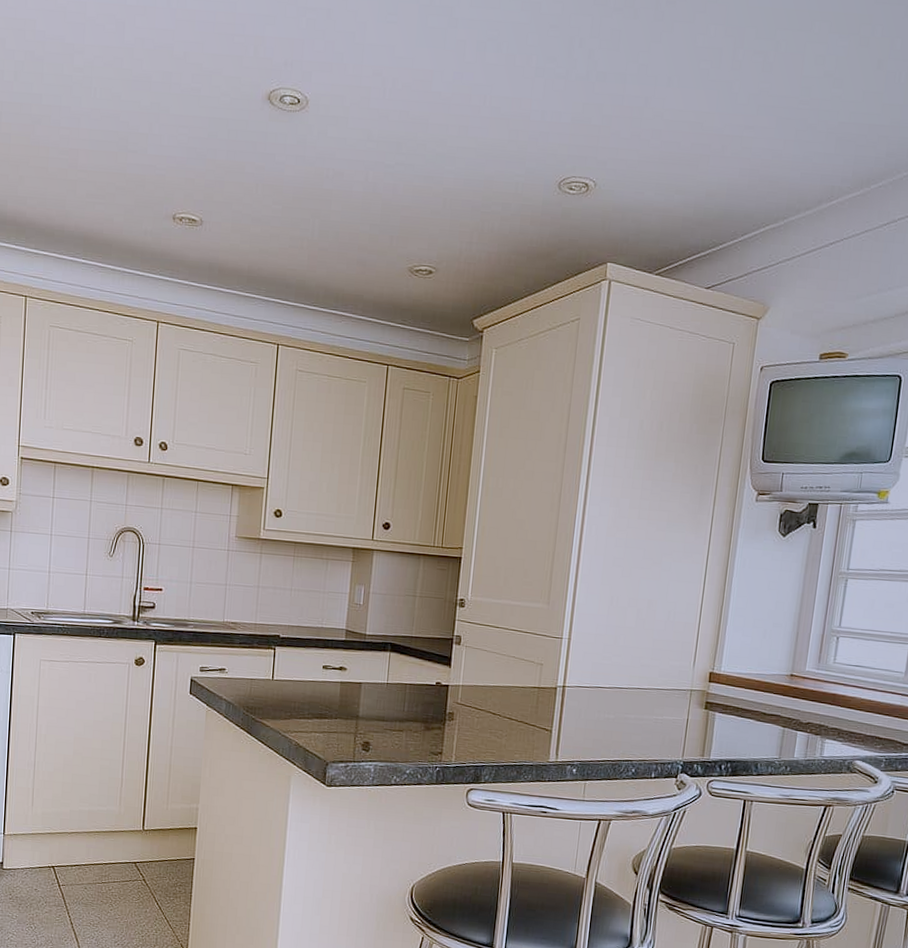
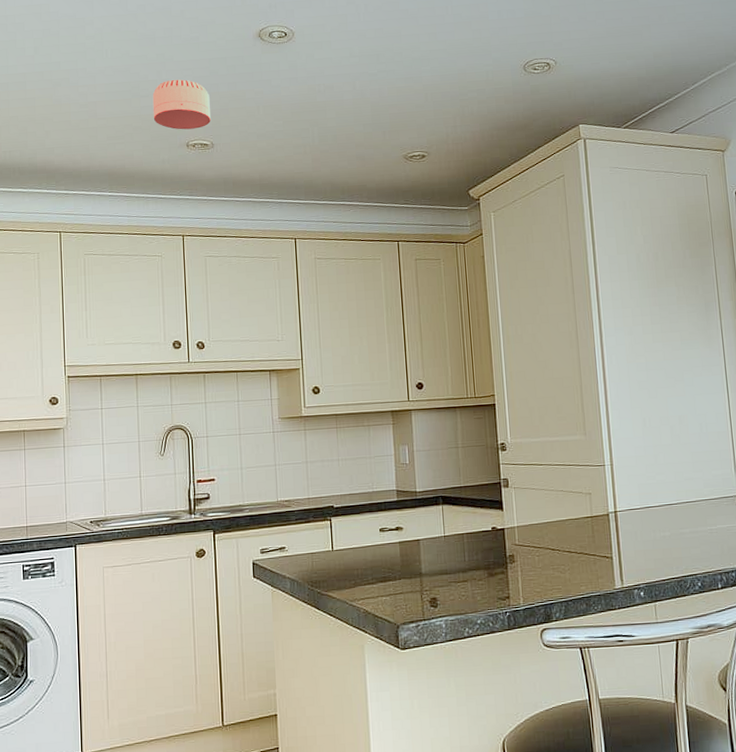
smoke detector: none [139,136,205,200] -> present [152,79,211,130]

